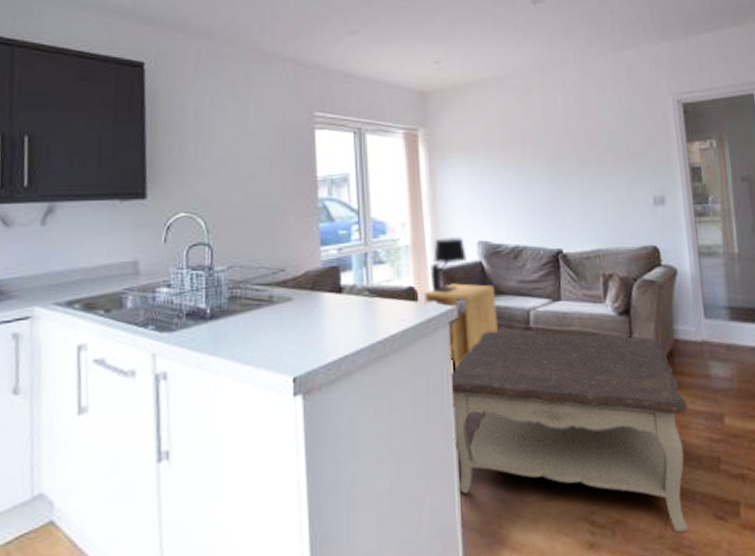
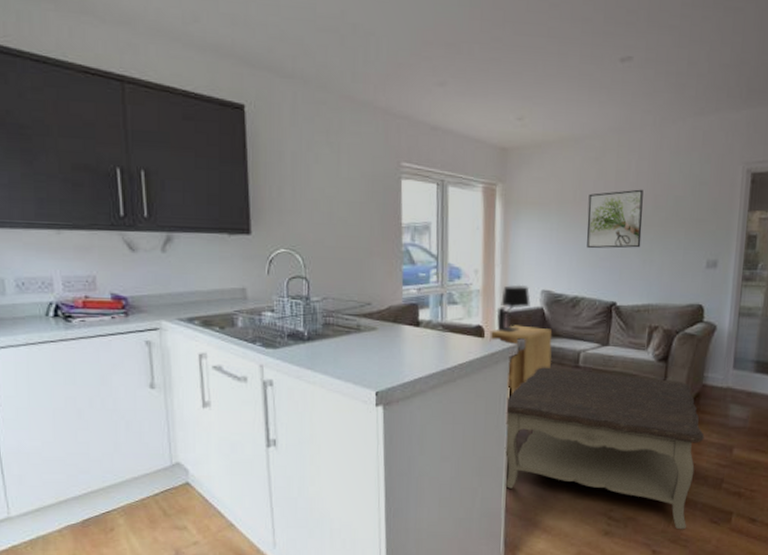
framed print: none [517,126,580,192] -> present [586,189,643,249]

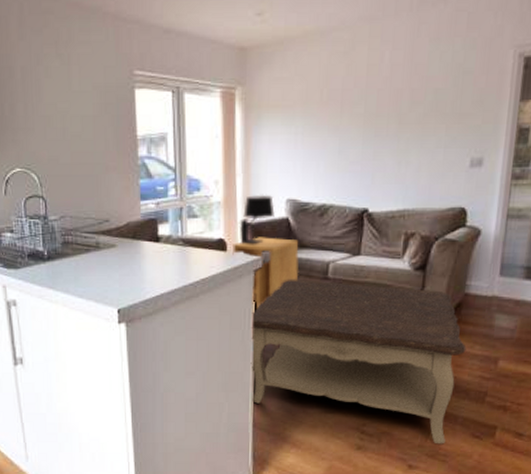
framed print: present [586,189,643,249] -> none [335,84,398,152]

